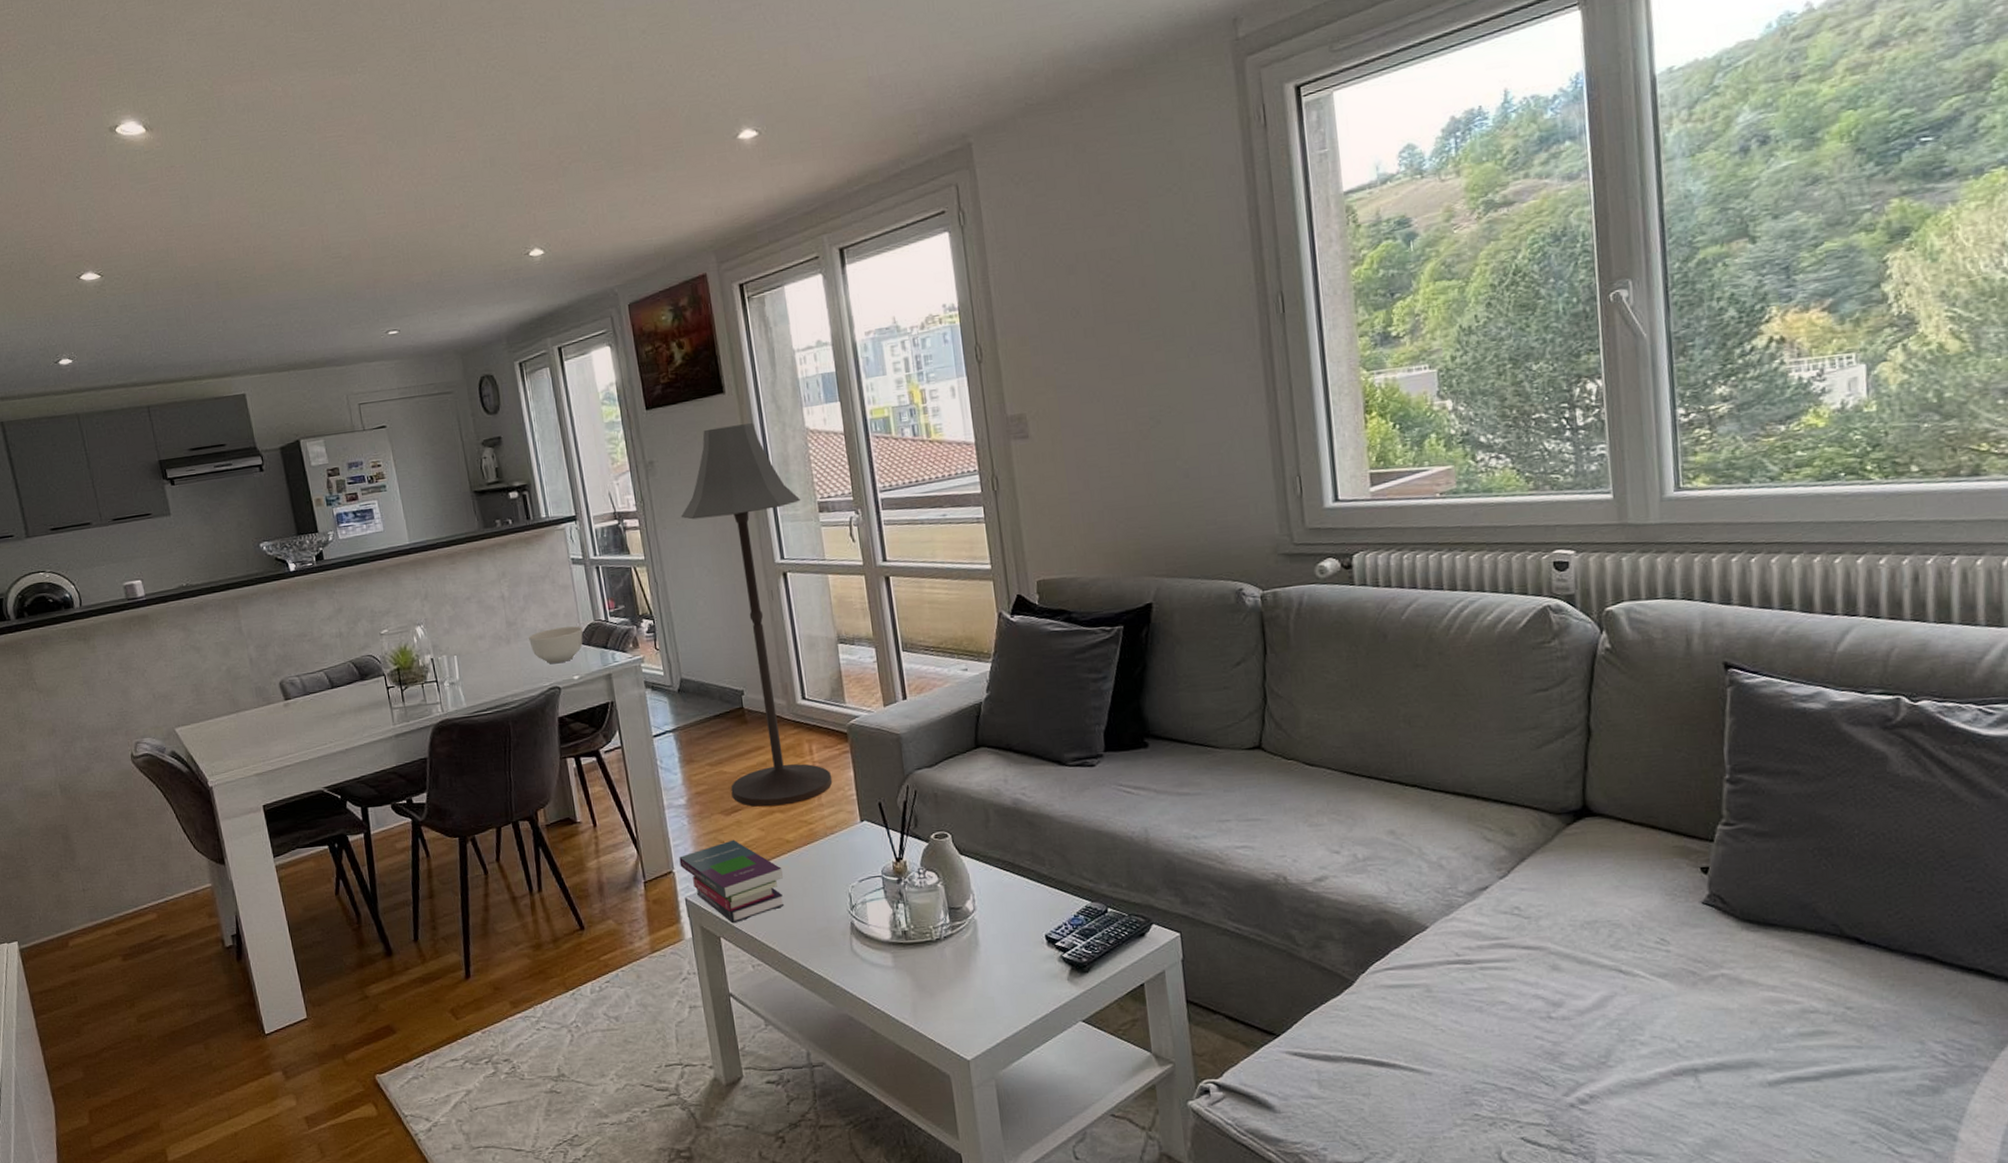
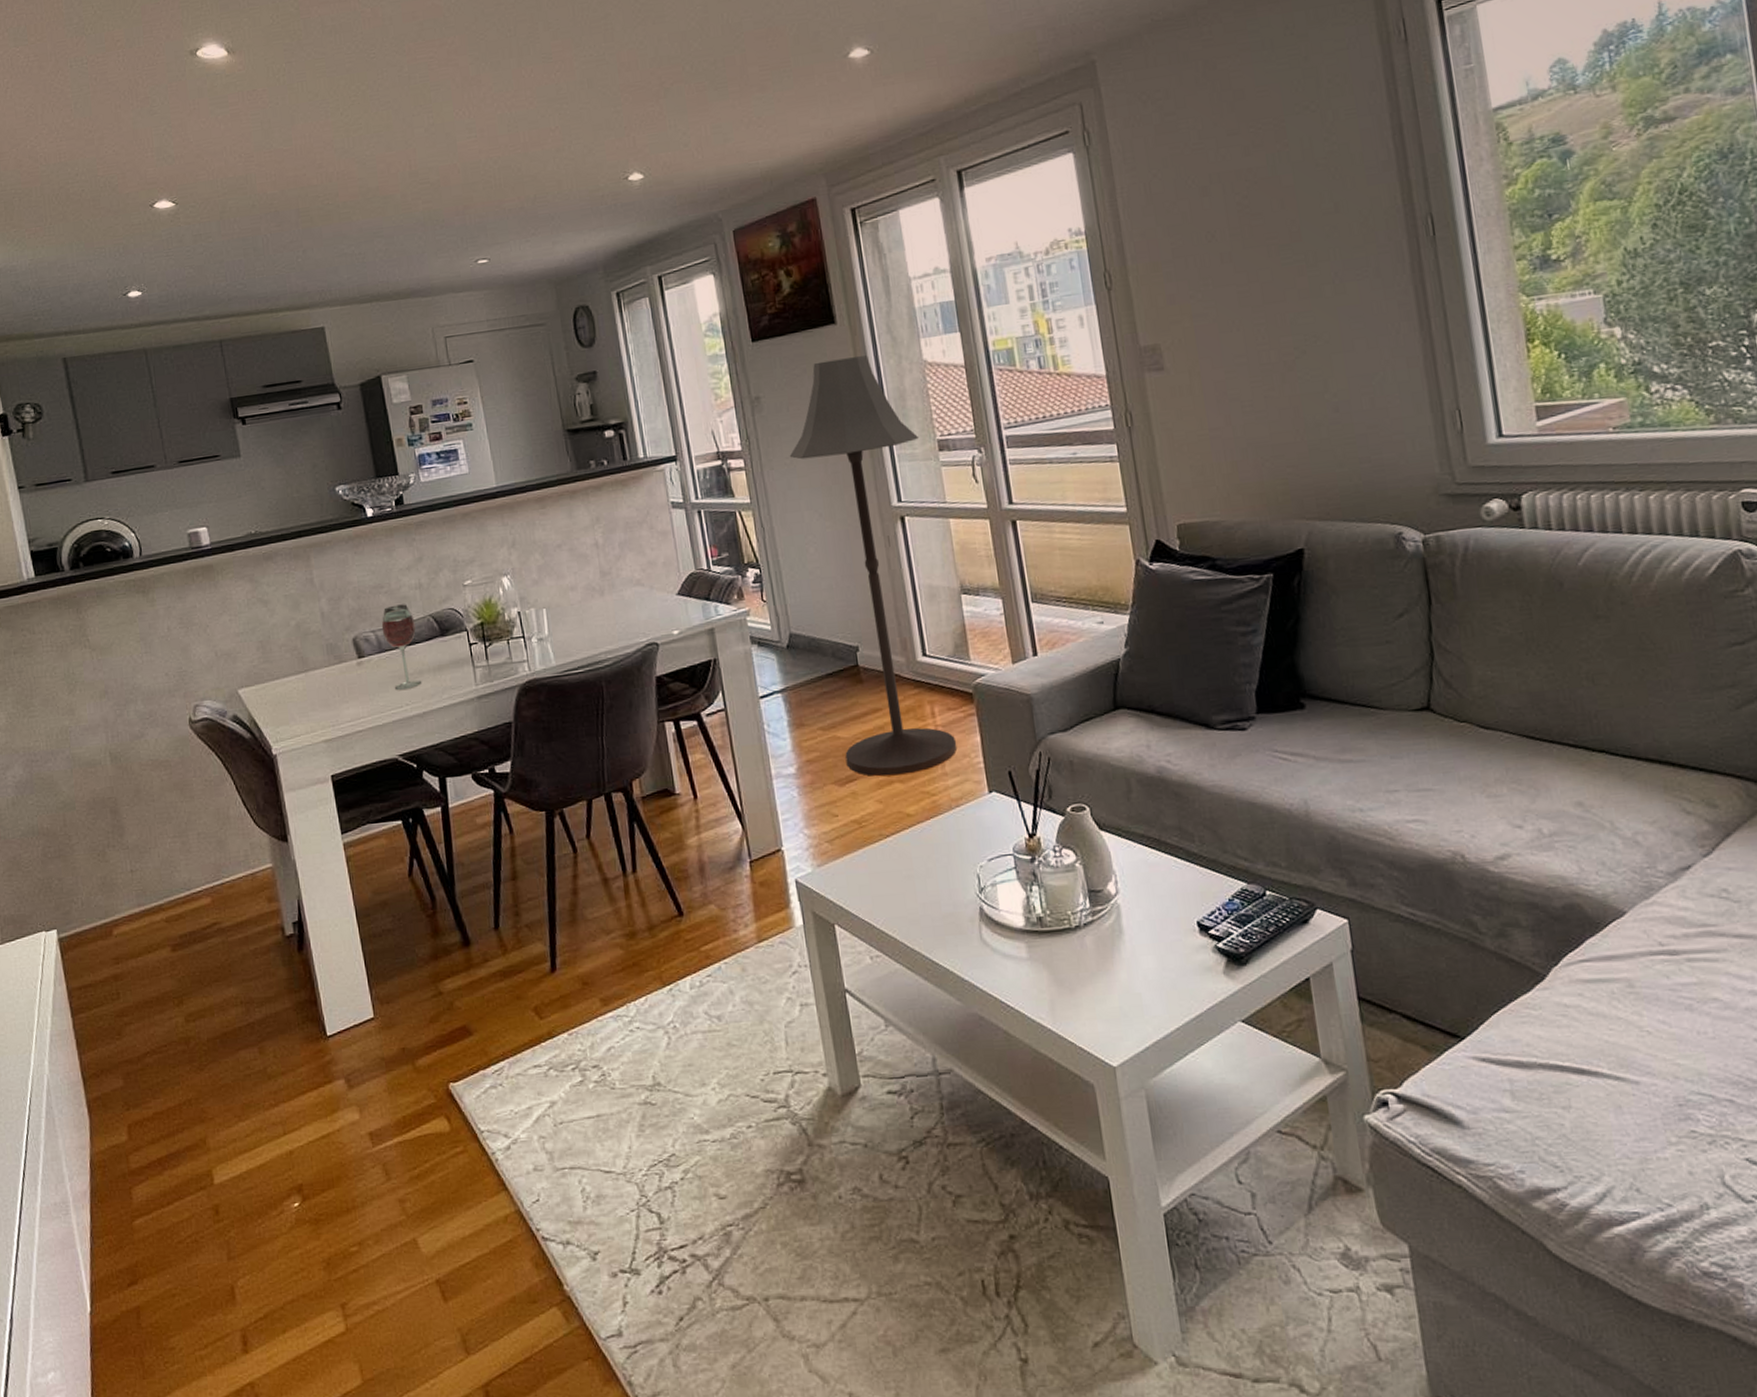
wineglass: none [305,651,344,730] -> present [381,604,422,691]
bowl: present [528,626,583,664] -> none [623,575,684,618]
books: present [679,839,785,924] -> none [788,813,906,909]

